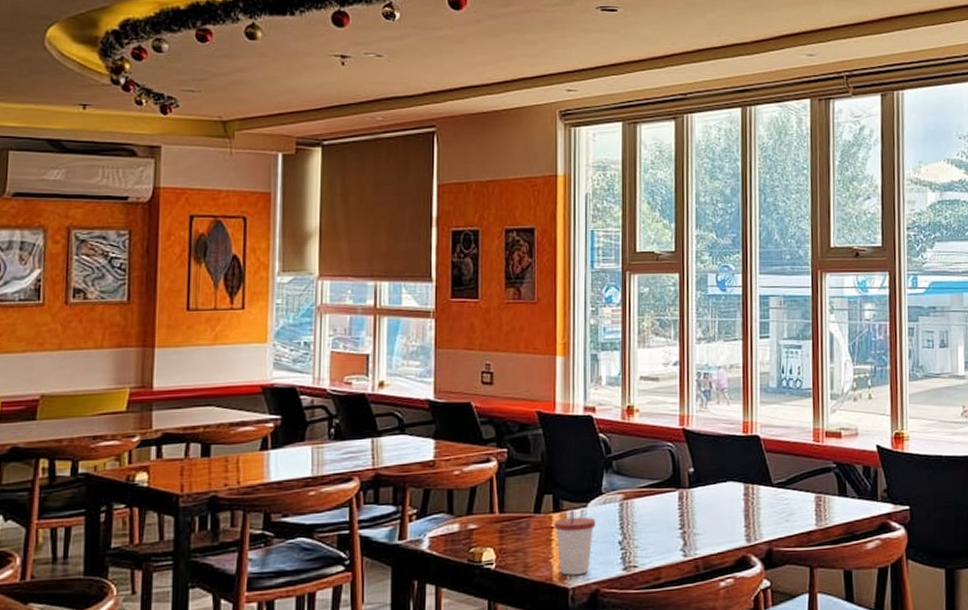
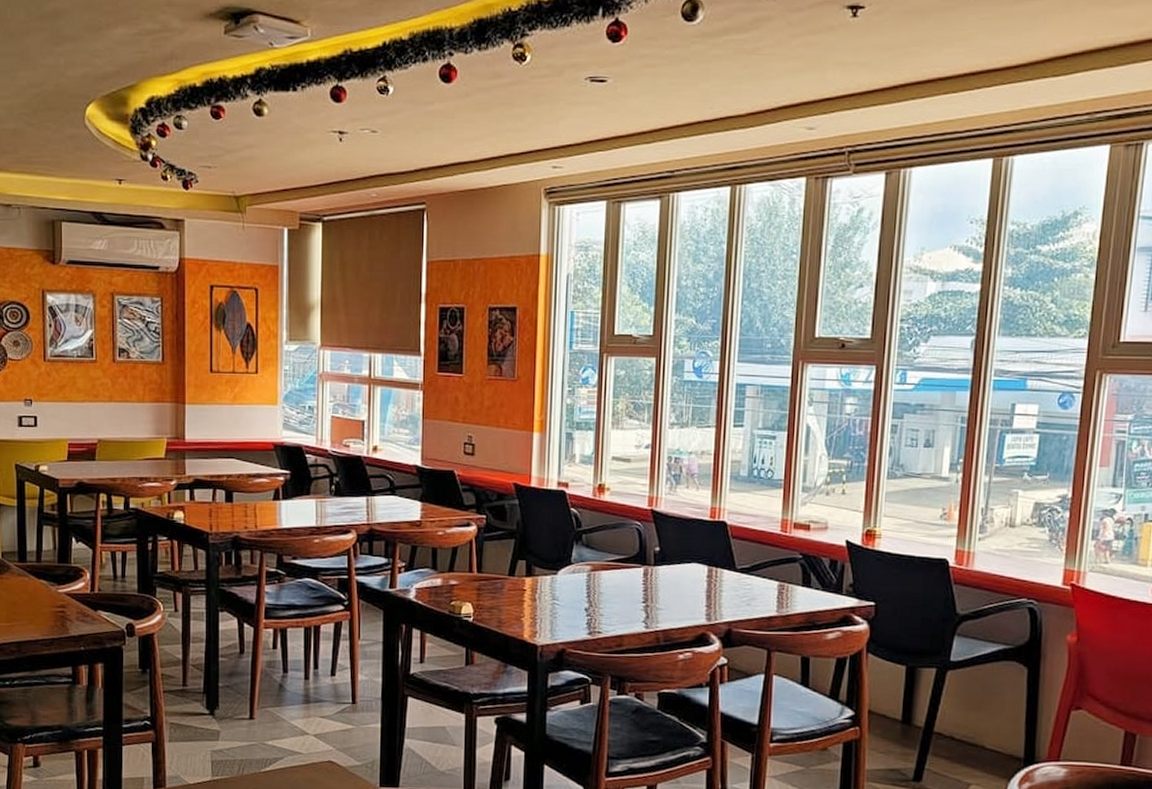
cup: present [554,509,596,575] -> none [526,575,565,634]

